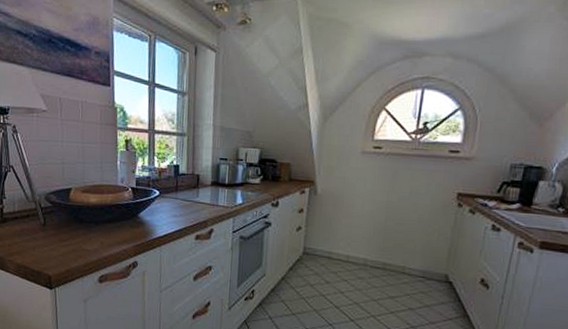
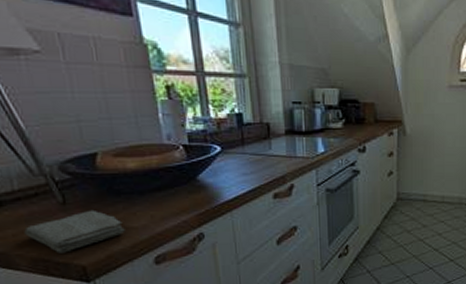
washcloth: none [16,232,82,263] -> present [24,209,125,253]

